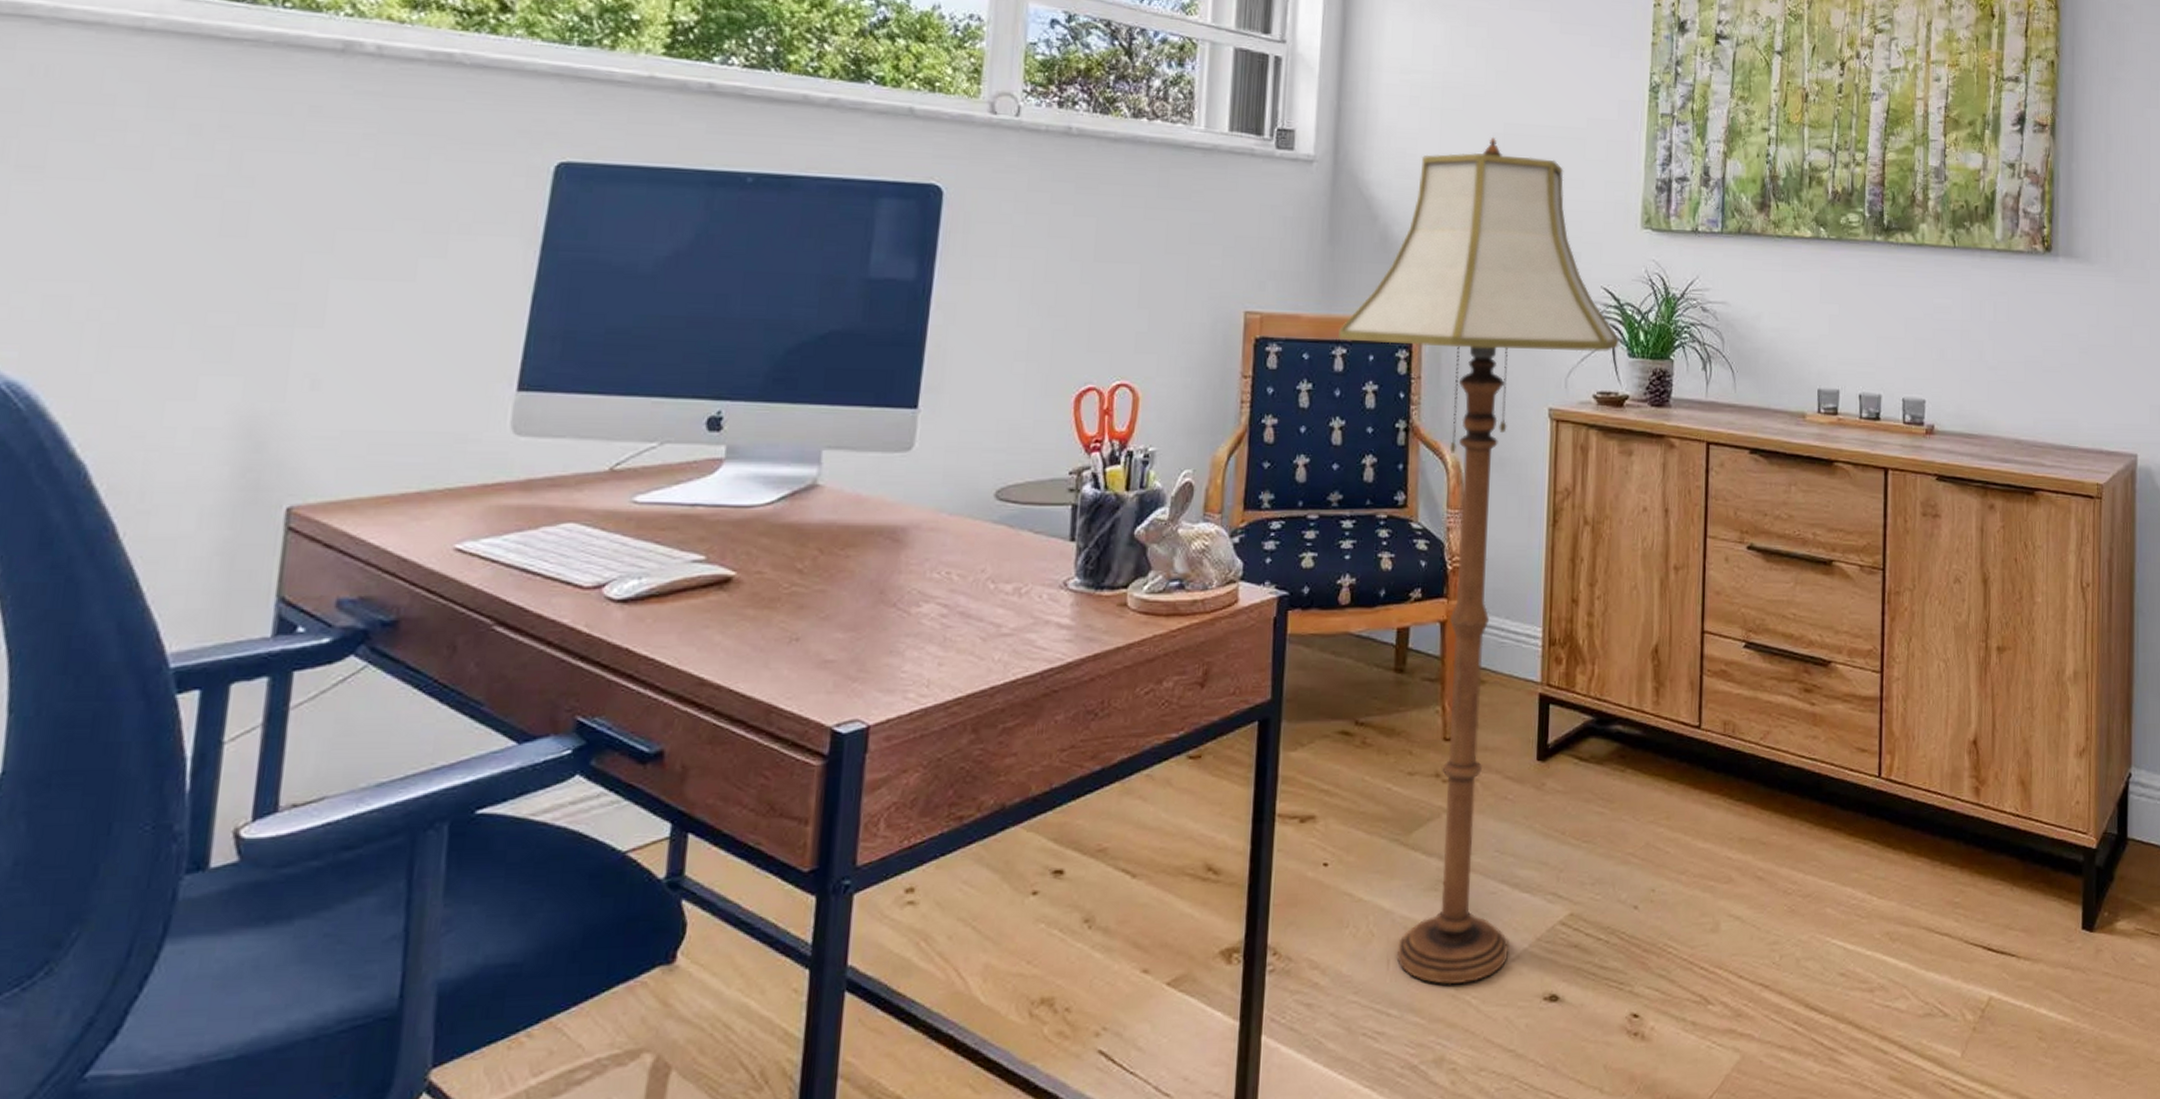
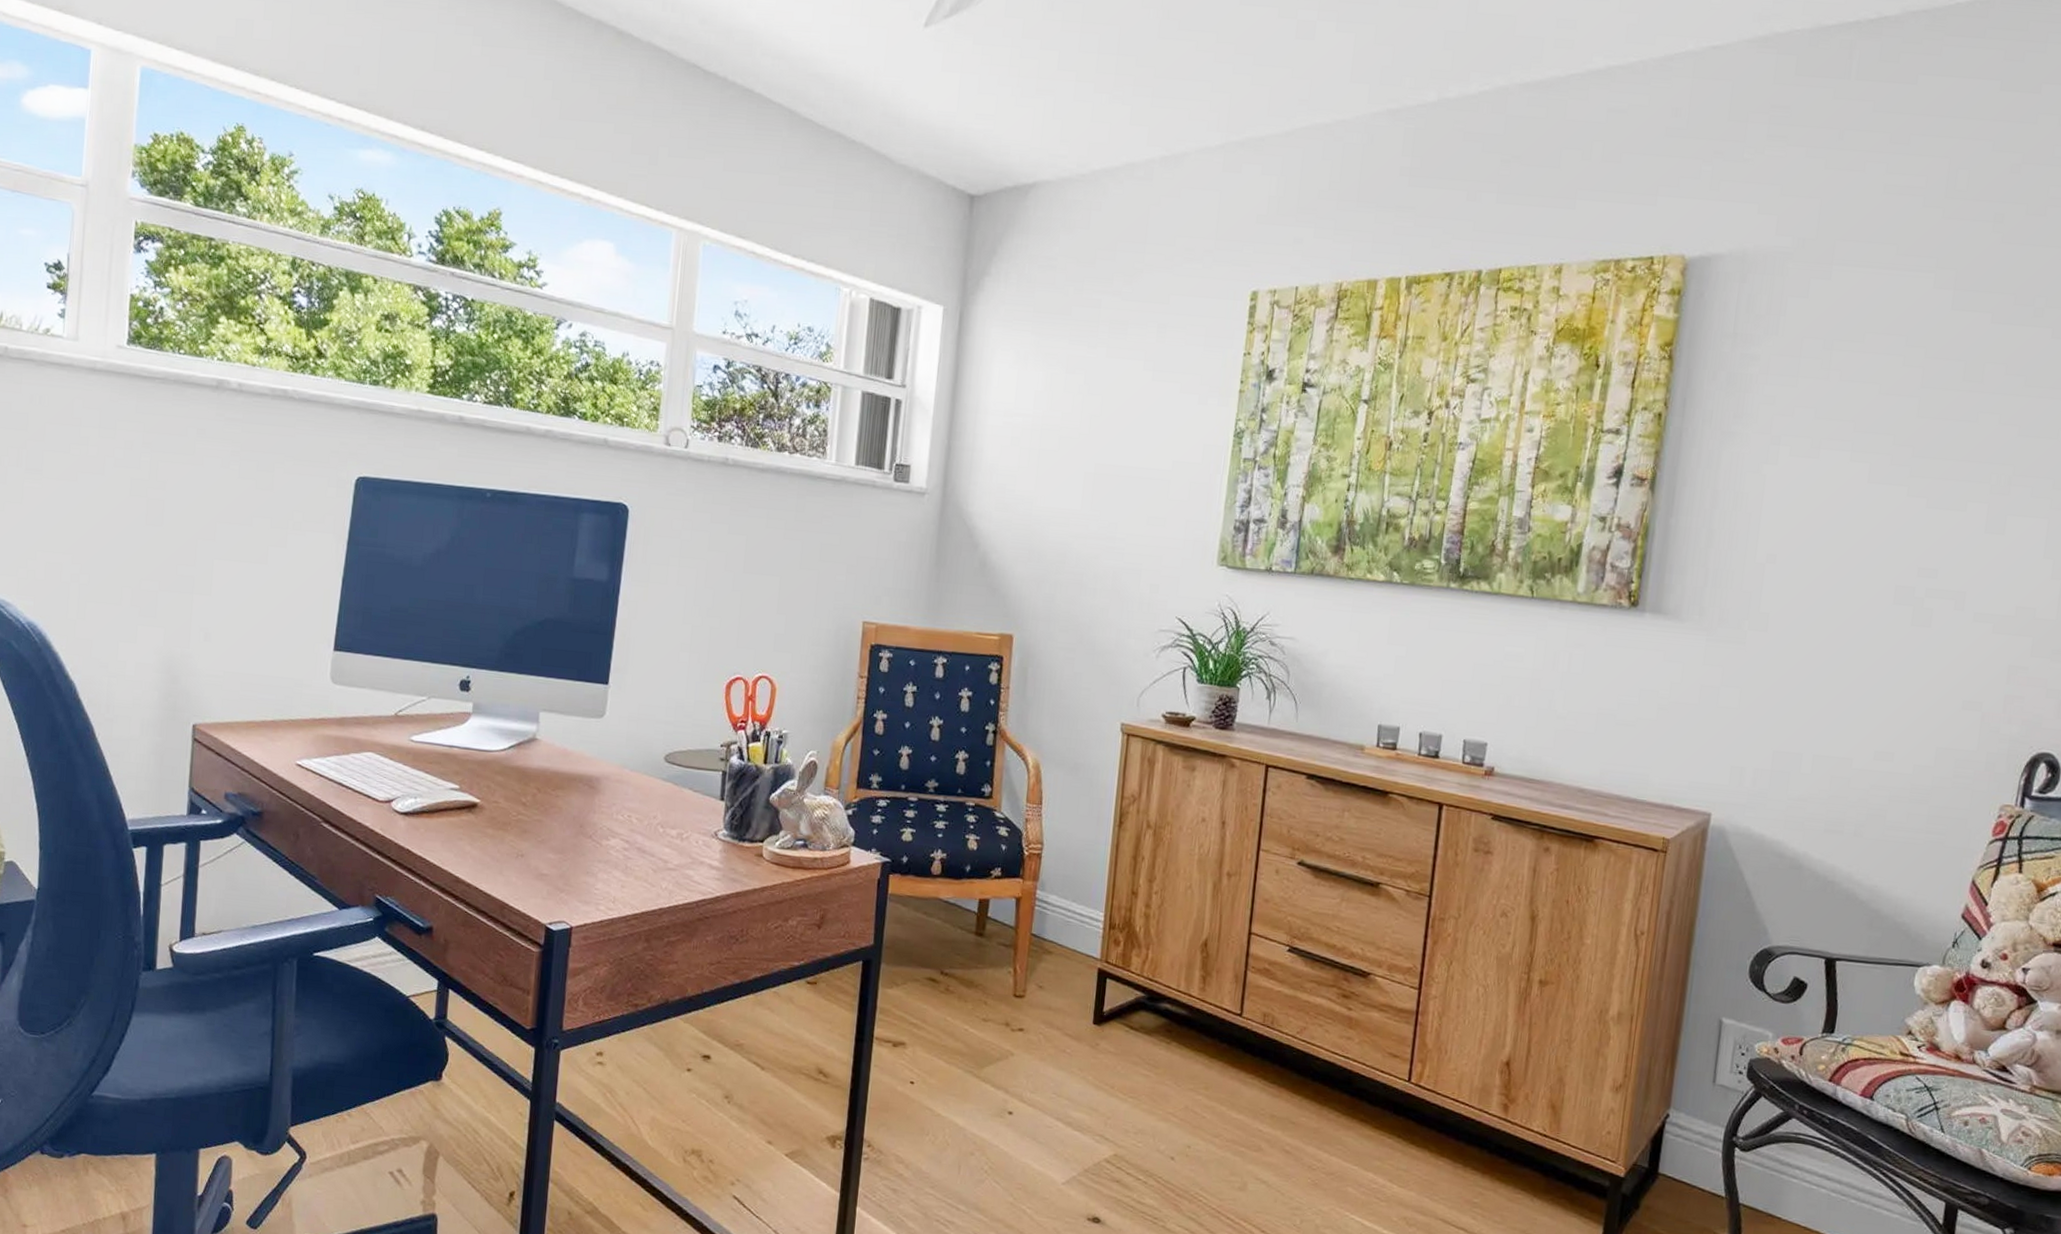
floor lamp: present [1338,136,1619,985] -> none [940,475,1190,1196]

